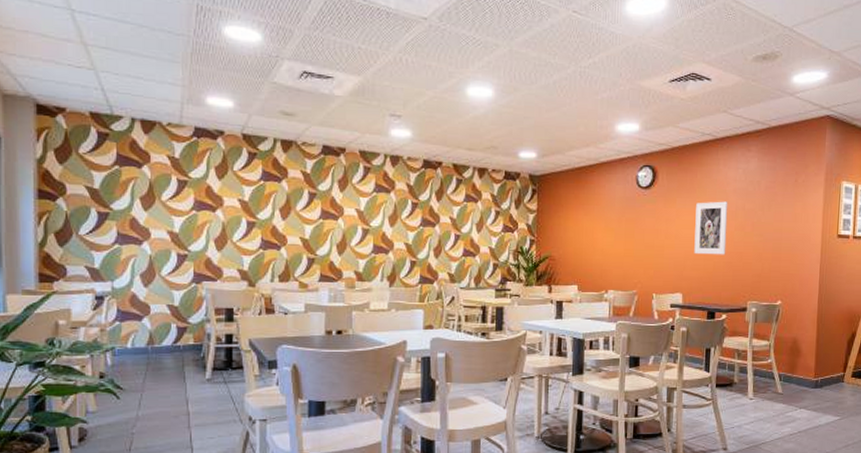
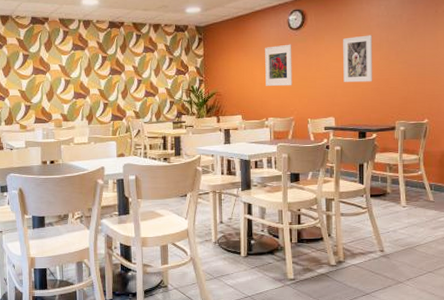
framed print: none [607,204,640,254] -> present [265,44,293,87]

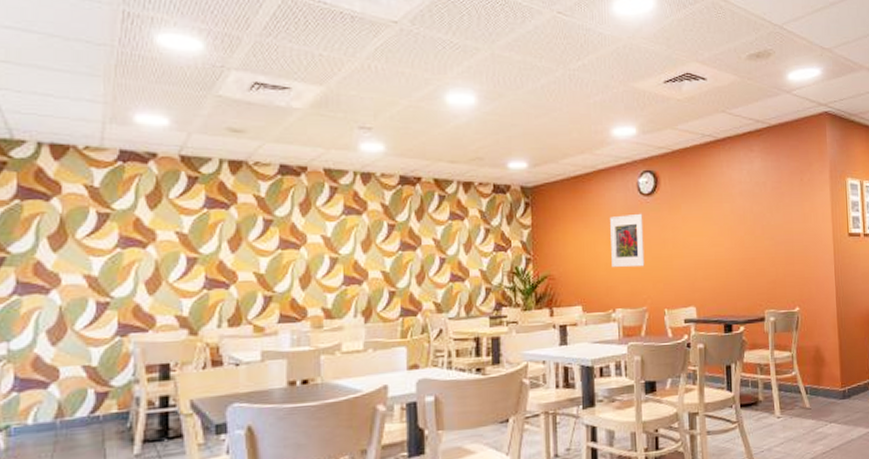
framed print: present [343,35,373,83] -> none [702,205,738,263]

